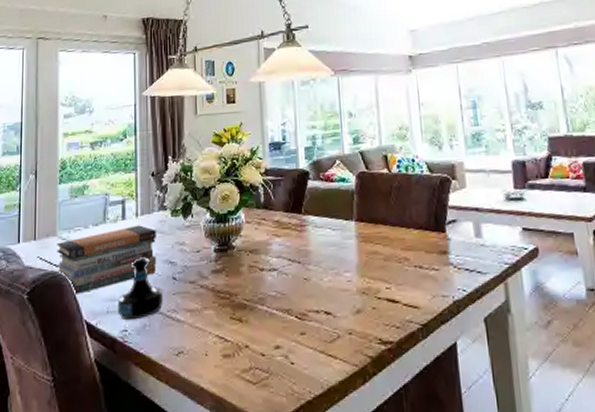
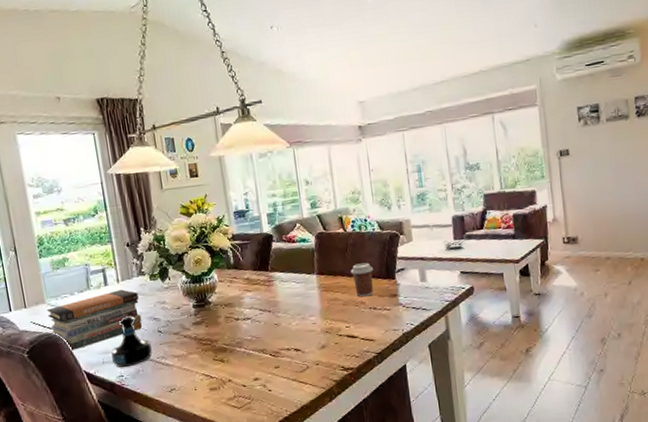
coffee cup: none [394,210,420,252] -> present [350,262,373,297]

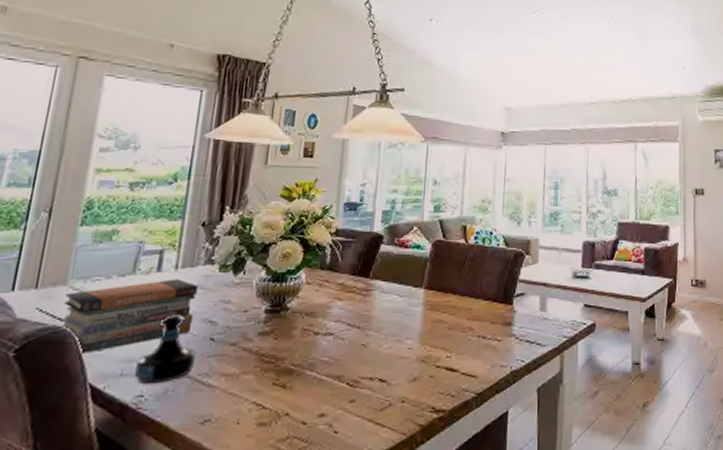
coffee cup: present [350,262,373,297] -> none [464,281,490,322]

